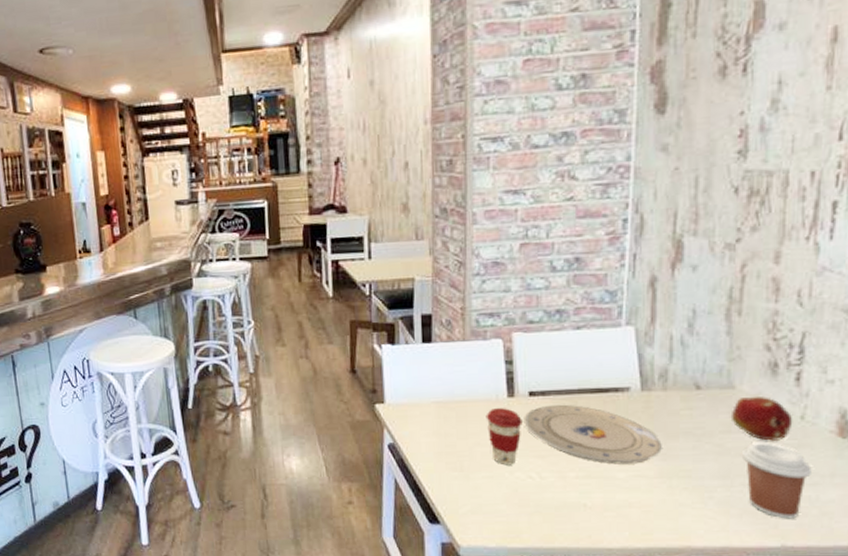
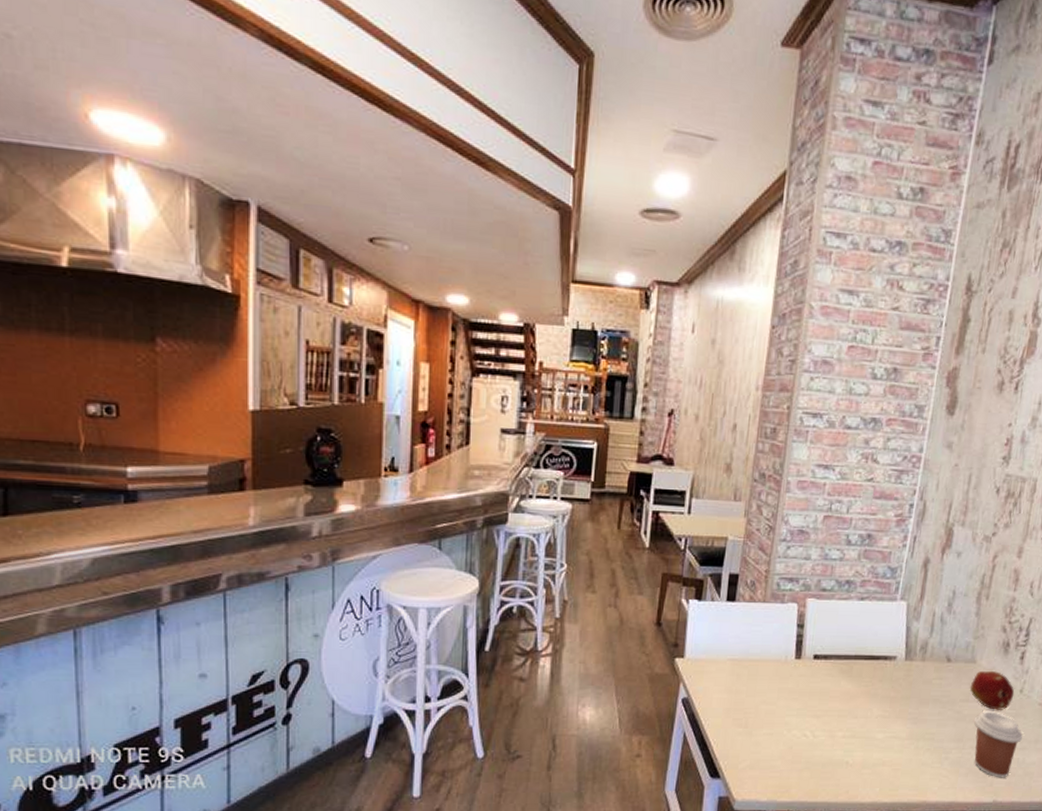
coffee cup: present [486,407,522,465] -> none [774,668,805,724]
plate: present [524,404,662,465] -> none [806,668,915,726]

